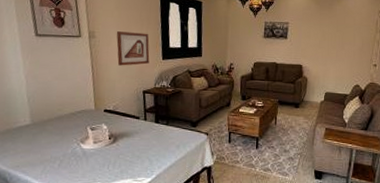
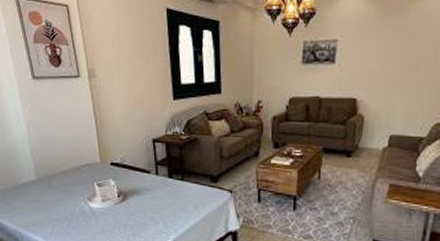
picture frame: present [116,31,150,66] -> none [118,67,158,110]

